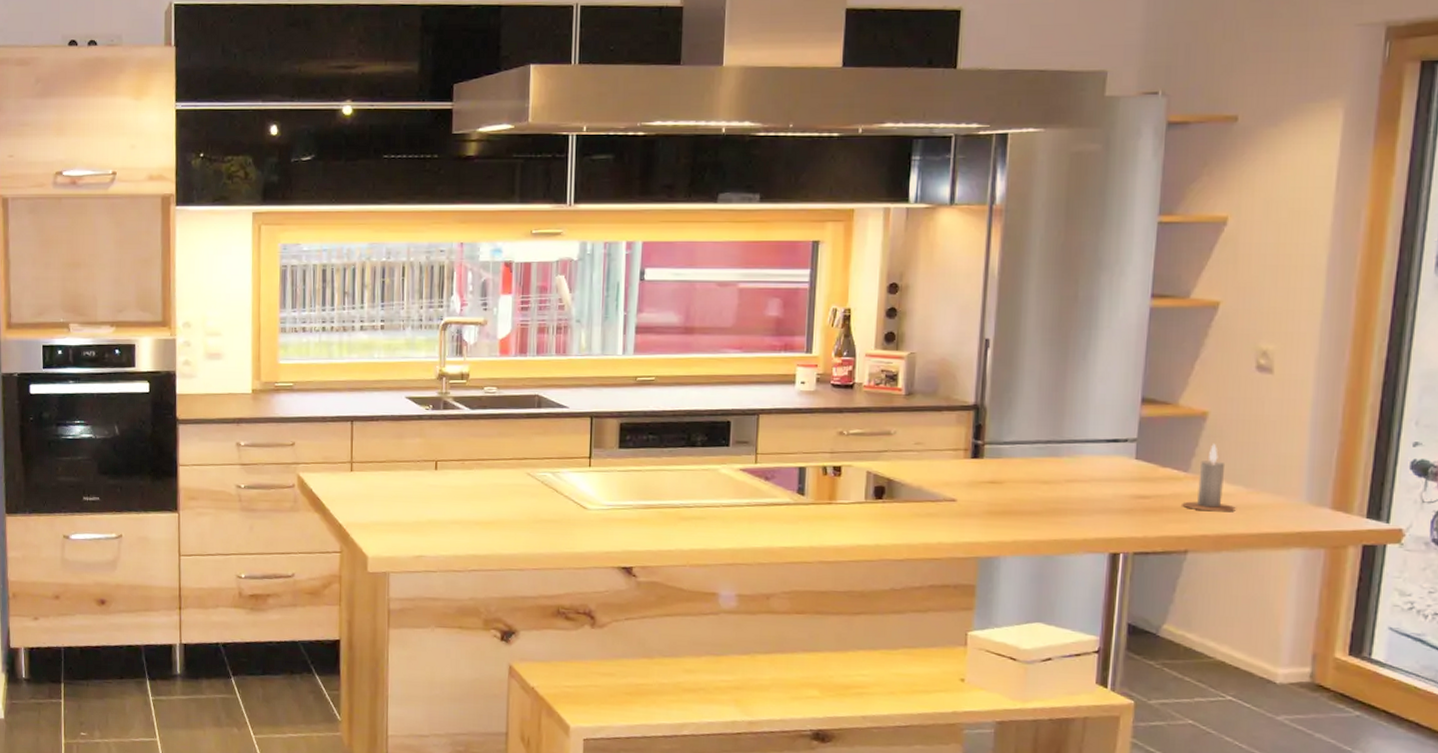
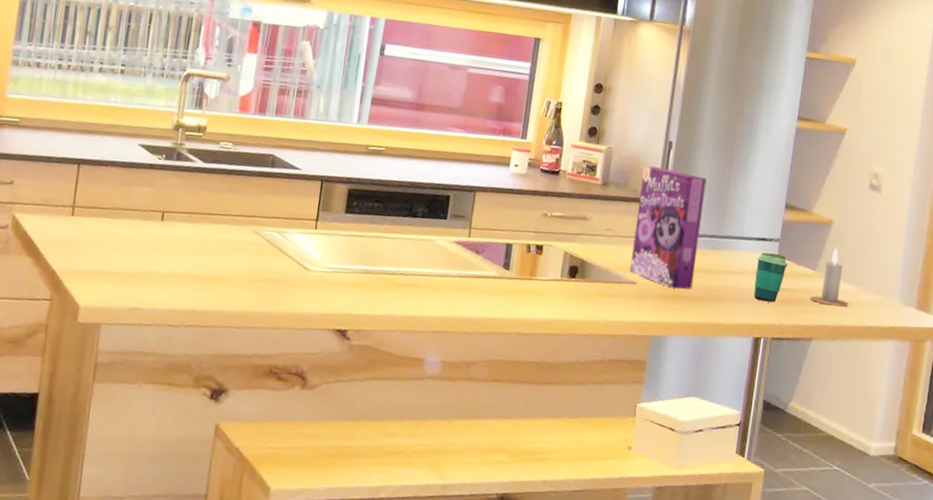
cereal box: none [948,368,1036,504] -> present [630,166,707,290]
cup: none [1106,455,1151,512] -> present [753,252,789,303]

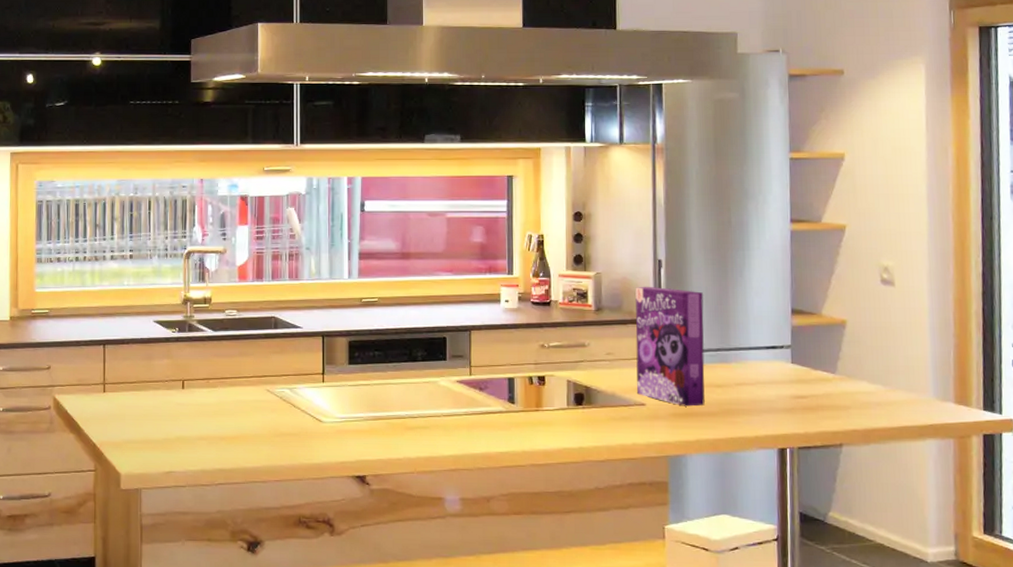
cup: present [753,252,789,303] -> none [770,360,805,411]
candle: present [810,247,849,307] -> none [833,348,878,409]

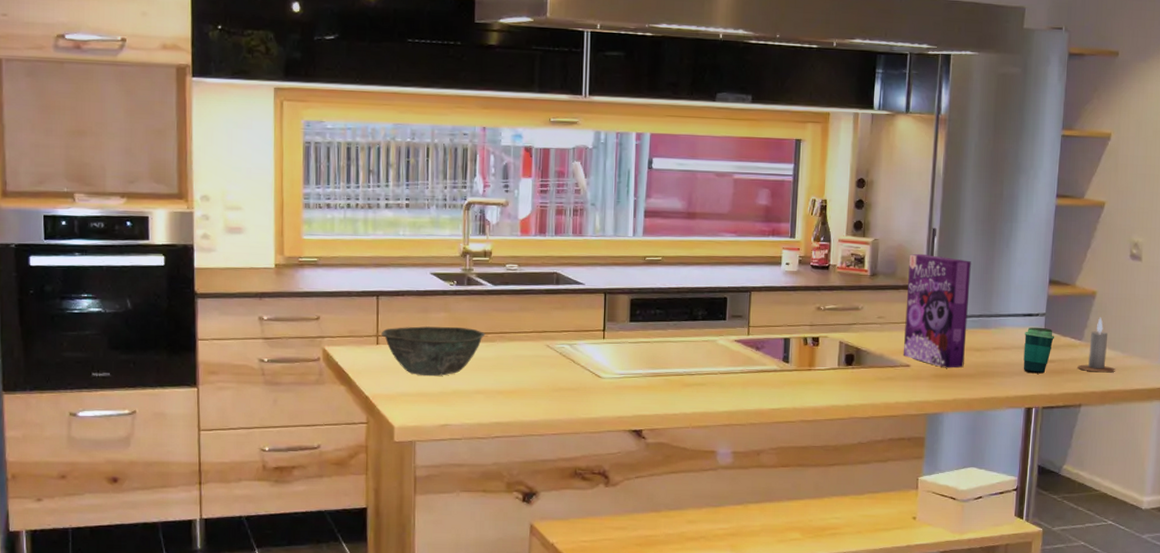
bowl: none [108,373,207,423] -> present [382,326,486,377]
cup: none [770,360,805,411] -> present [1023,327,1055,374]
candle: none [833,348,878,409] -> present [1077,317,1115,373]

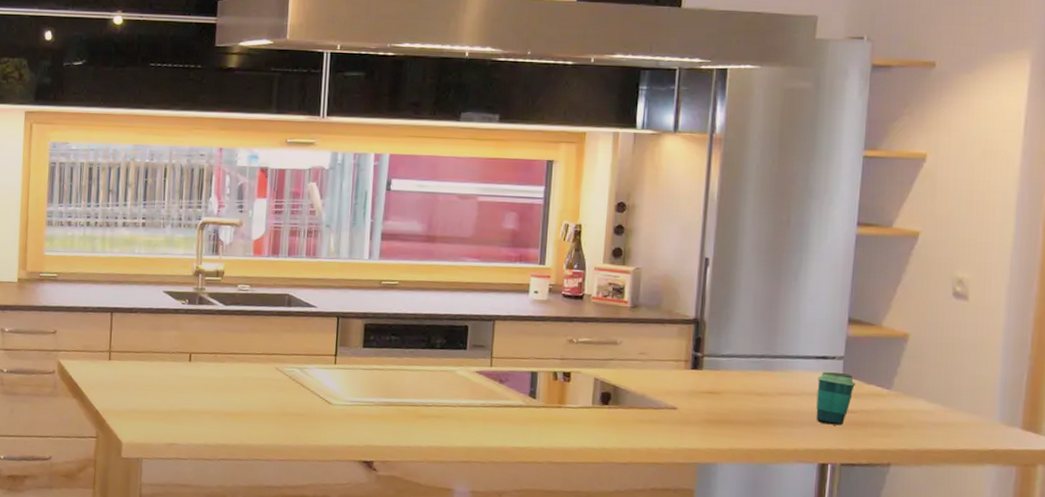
bowl: present [382,326,486,377] -> none [114,343,215,394]
cereal box: present [904,253,971,368] -> none [669,284,751,414]
candle: present [1077,317,1115,373] -> none [885,363,934,429]

